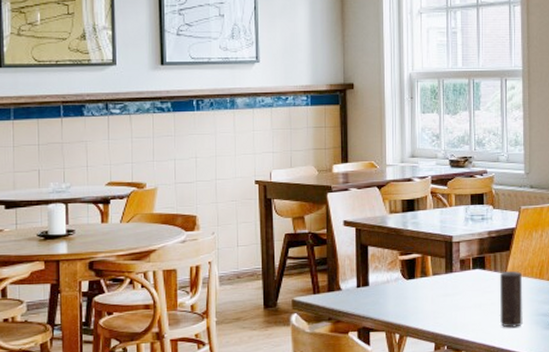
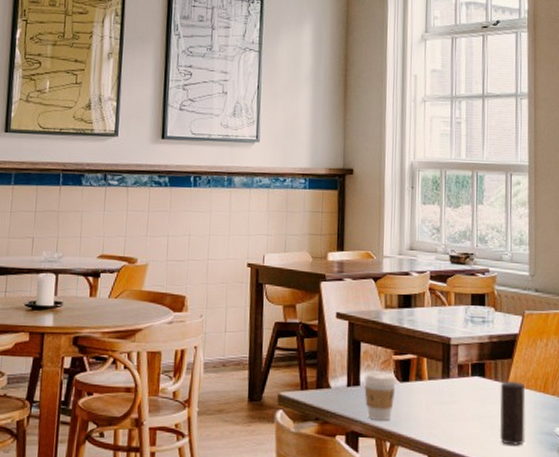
coffee cup: none [373,271,403,315] -> present [364,371,396,420]

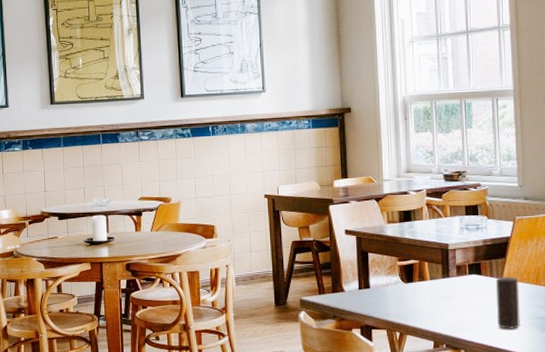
coffee cup: present [364,371,396,420] -> none [374,275,402,315]

